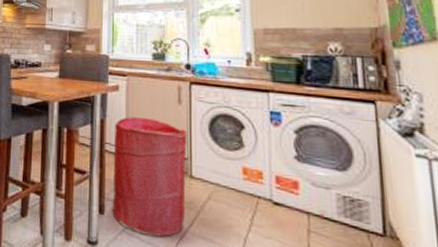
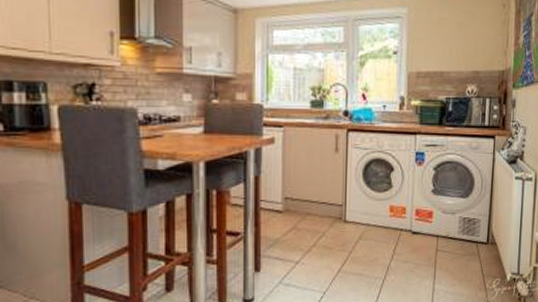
laundry hamper: present [112,117,187,238] -> none [268,170,343,282]

